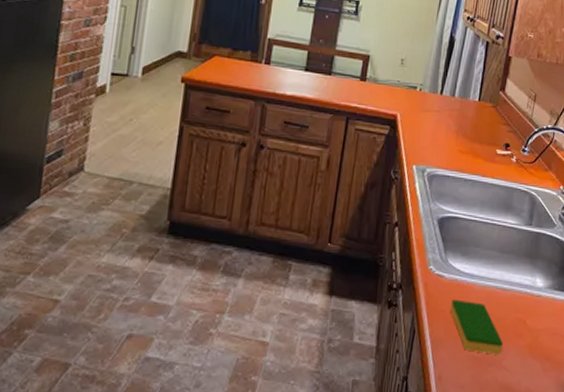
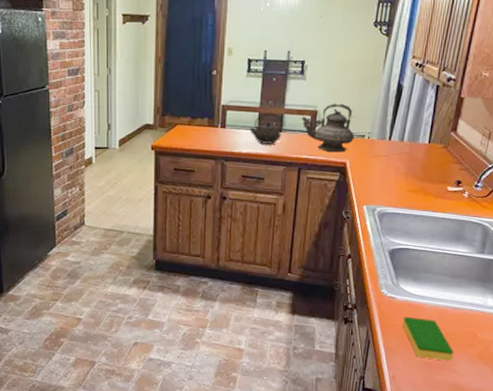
kettle: none [296,52,334,88] -> present [249,112,284,144]
teapot: none [353,49,406,104] -> present [302,103,354,153]

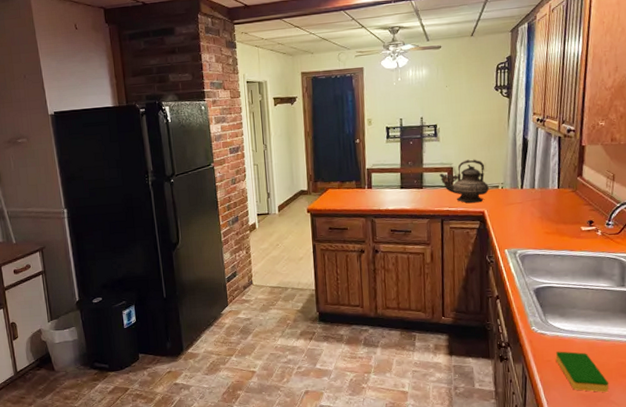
kettle: present [249,112,284,144] -> none [393,172,424,201]

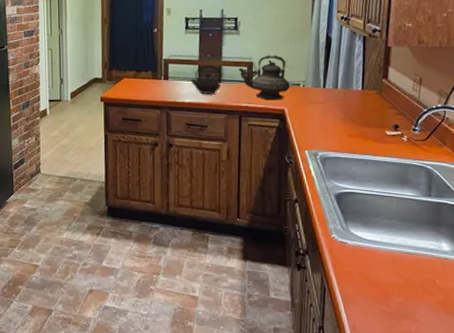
kettle: none [393,172,424,201] -> present [191,65,222,94]
dish sponge: present [555,351,609,392] -> none [356,262,414,310]

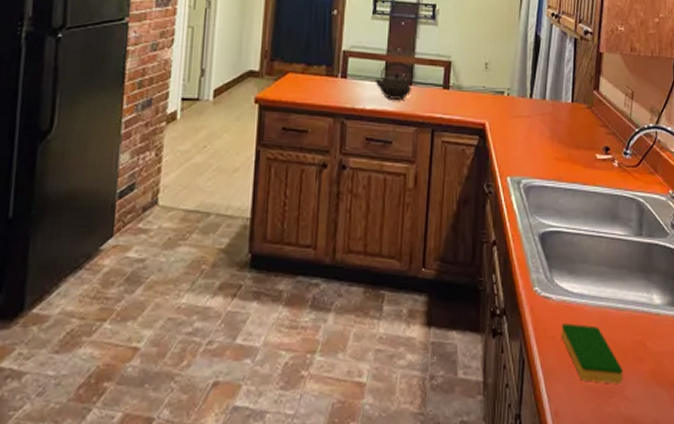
teapot: present [239,55,290,101] -> none [434,53,493,111]
dish sponge: none [356,262,414,310] -> present [561,323,624,384]

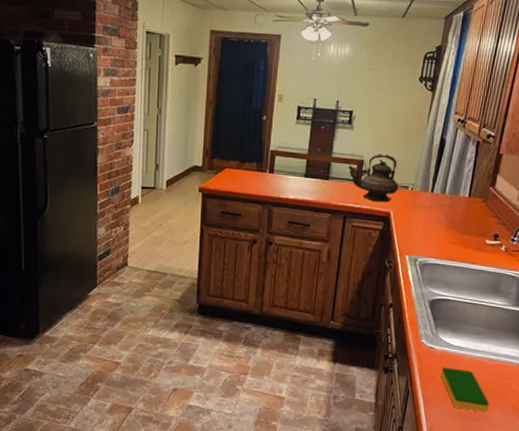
kettle: present [375,61,414,100] -> none [297,160,331,191]
teapot: none [434,53,493,111] -> present [348,154,398,202]

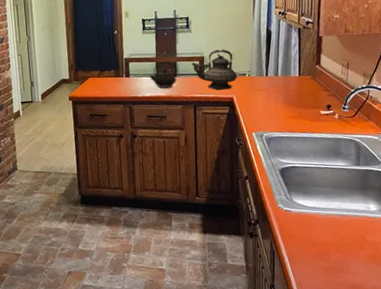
kettle: none [297,160,331,191] -> present [149,61,178,88]
dish sponge: present [440,367,490,412] -> none [300,226,349,264]

